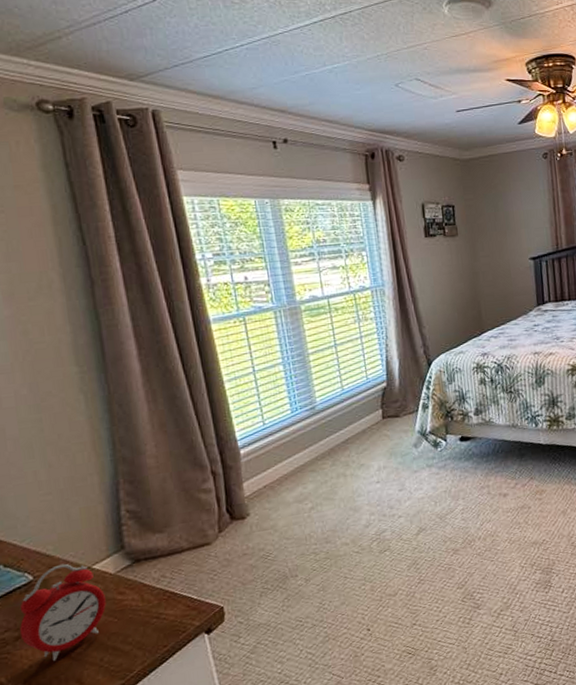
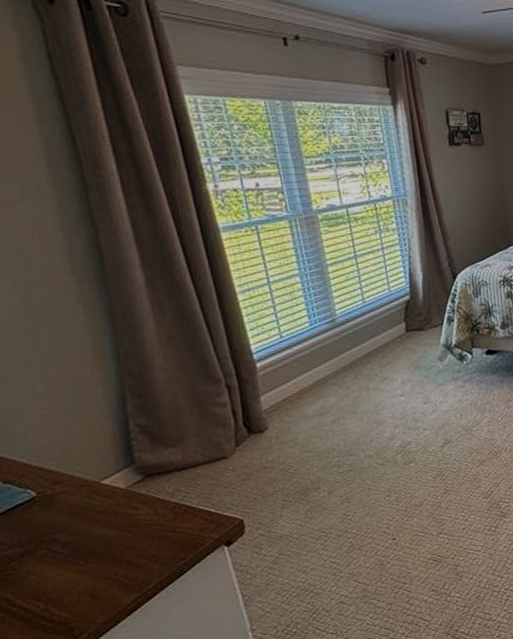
alarm clock: present [19,563,106,662] -> none [23,479,118,577]

